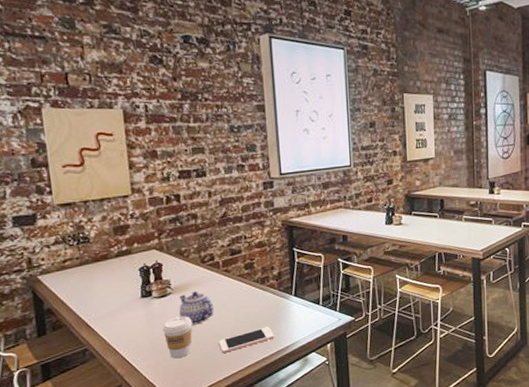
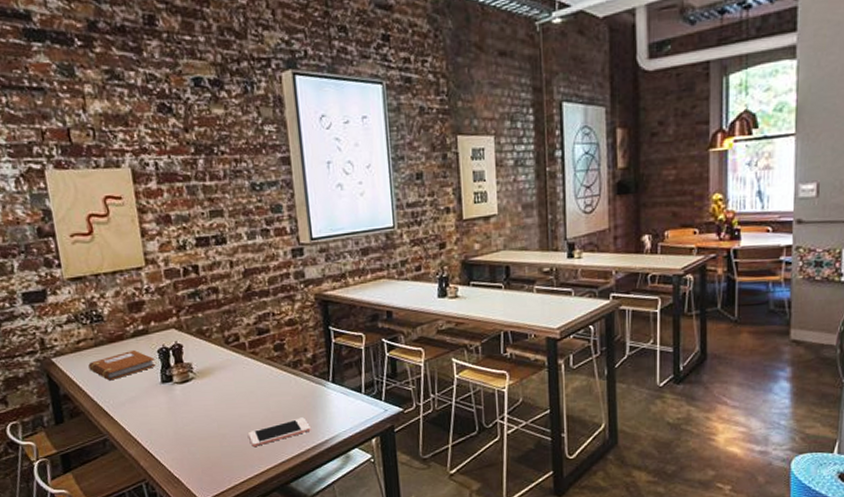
notebook: none [73,268,137,296] -> present [88,349,156,381]
coffee cup: present [162,316,192,359] -> none [186,404,219,452]
teapot: present [179,292,214,325] -> none [203,376,242,414]

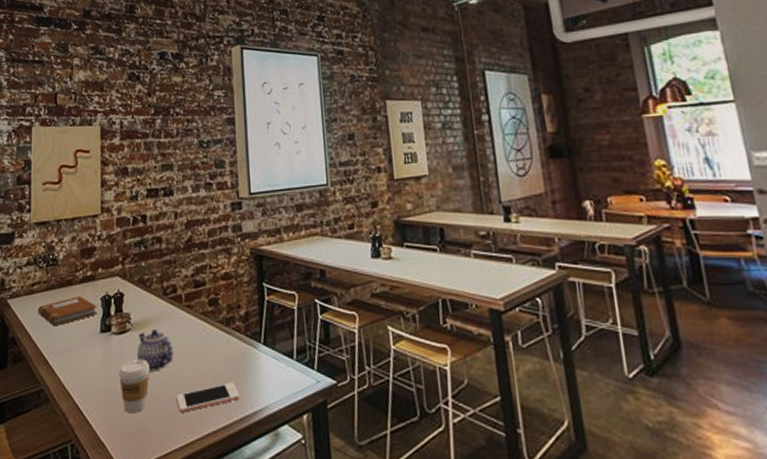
coffee cup: none [186,404,219,452] -> present [118,359,150,414]
teapot: none [203,376,242,414] -> present [137,330,173,372]

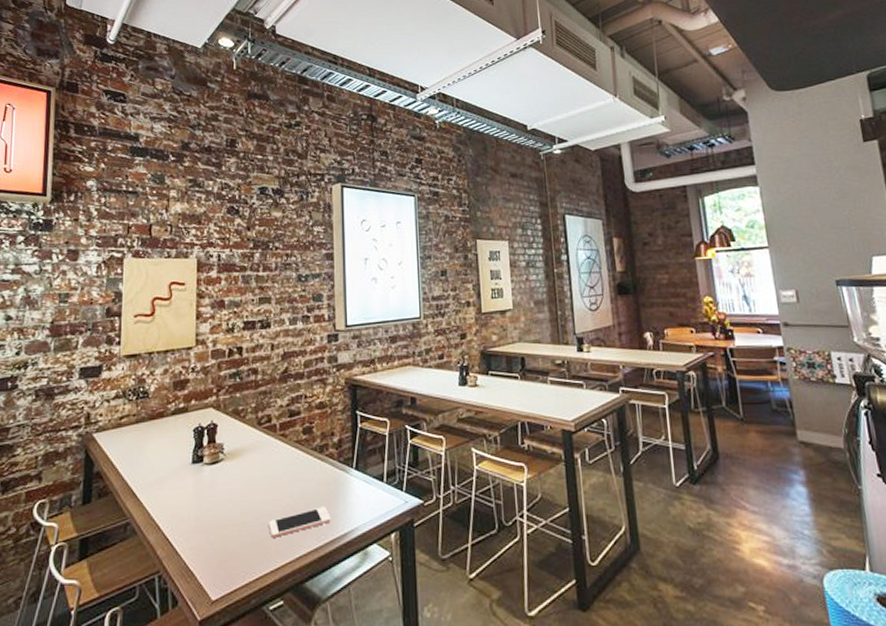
notebook: present [38,295,97,327] -> none [126,427,189,459]
coffee cup: present [118,359,150,414] -> none [210,488,242,542]
teapot: present [137,330,173,372] -> none [230,459,266,500]

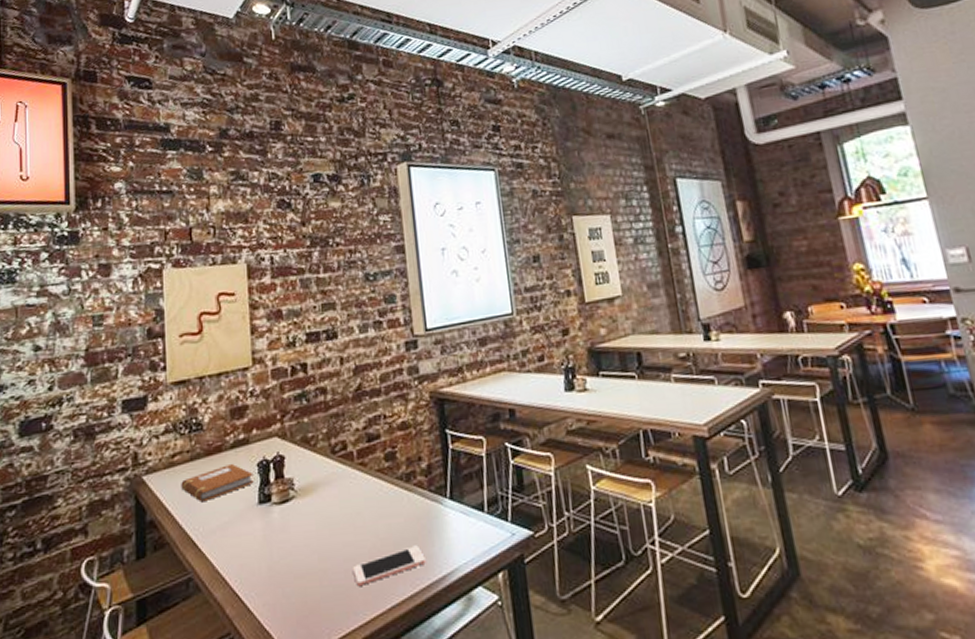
notebook: none [126,427,189,459] -> present [181,463,254,503]

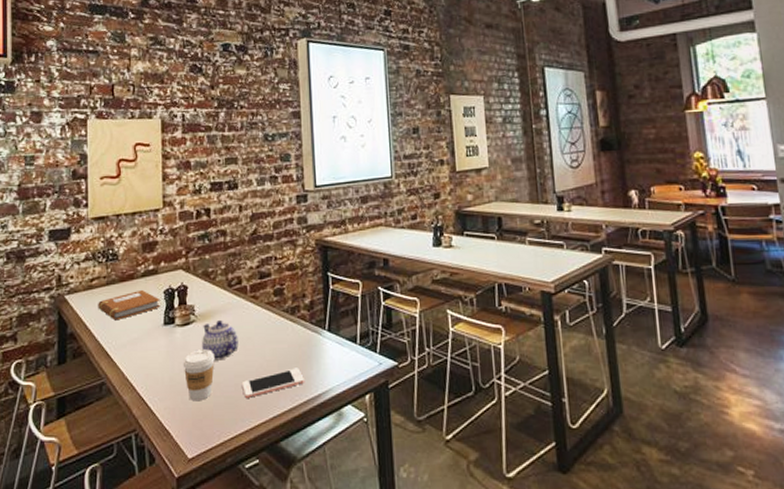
coffee cup: none [282,530,320,594] -> present [183,349,215,402]
teapot: none [304,494,347,543] -> present [202,320,239,361]

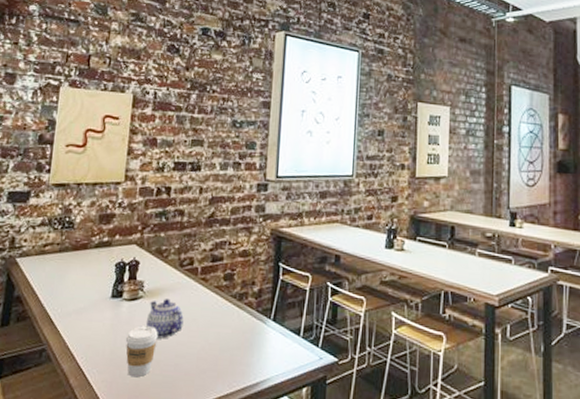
notebook: present [98,289,160,321] -> none [48,260,111,289]
cell phone: present [242,368,304,398] -> none [182,353,244,379]

